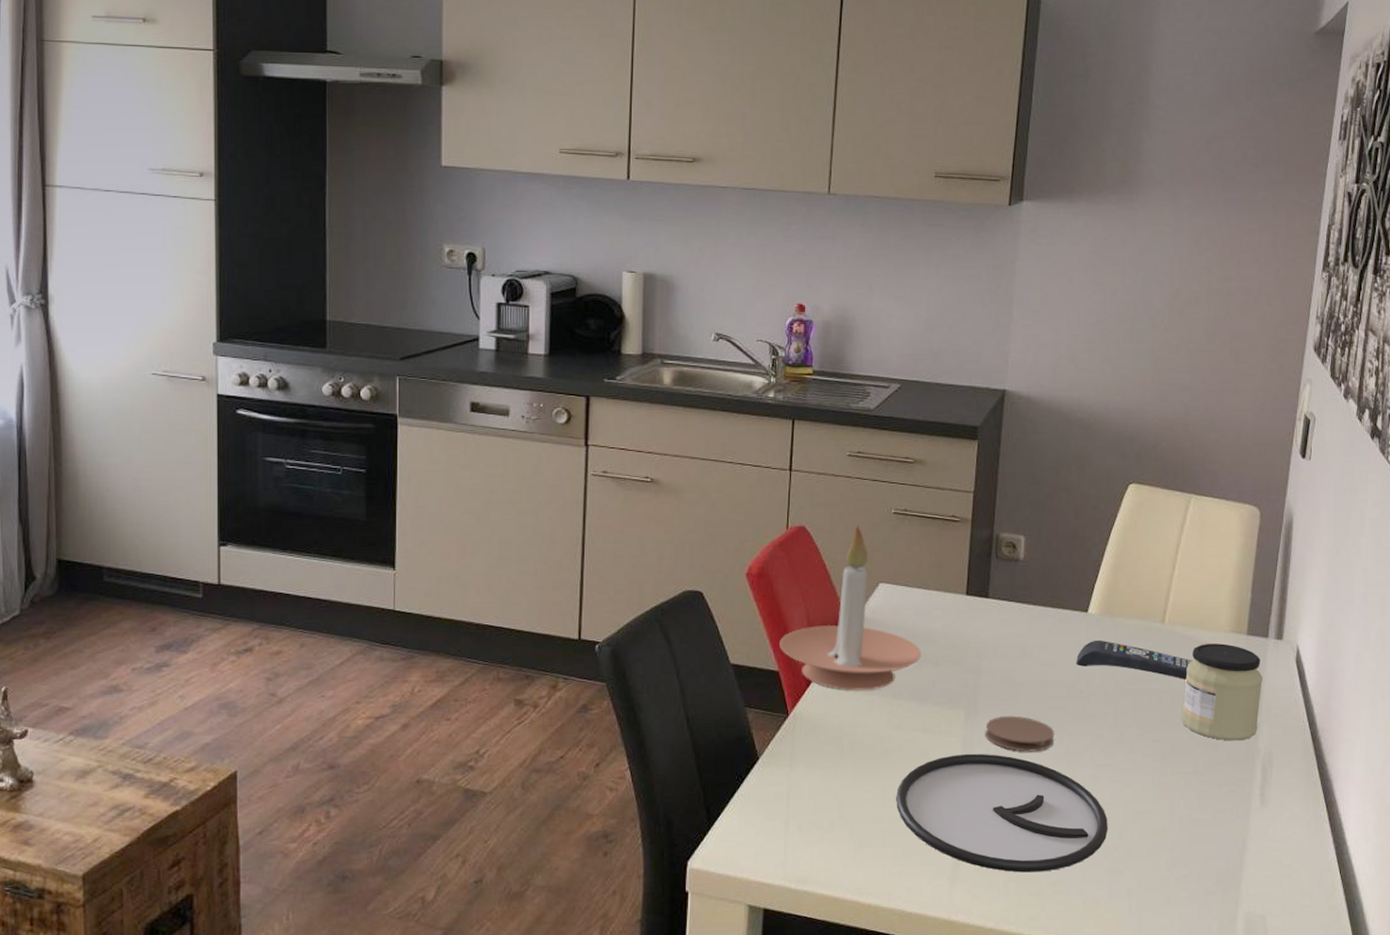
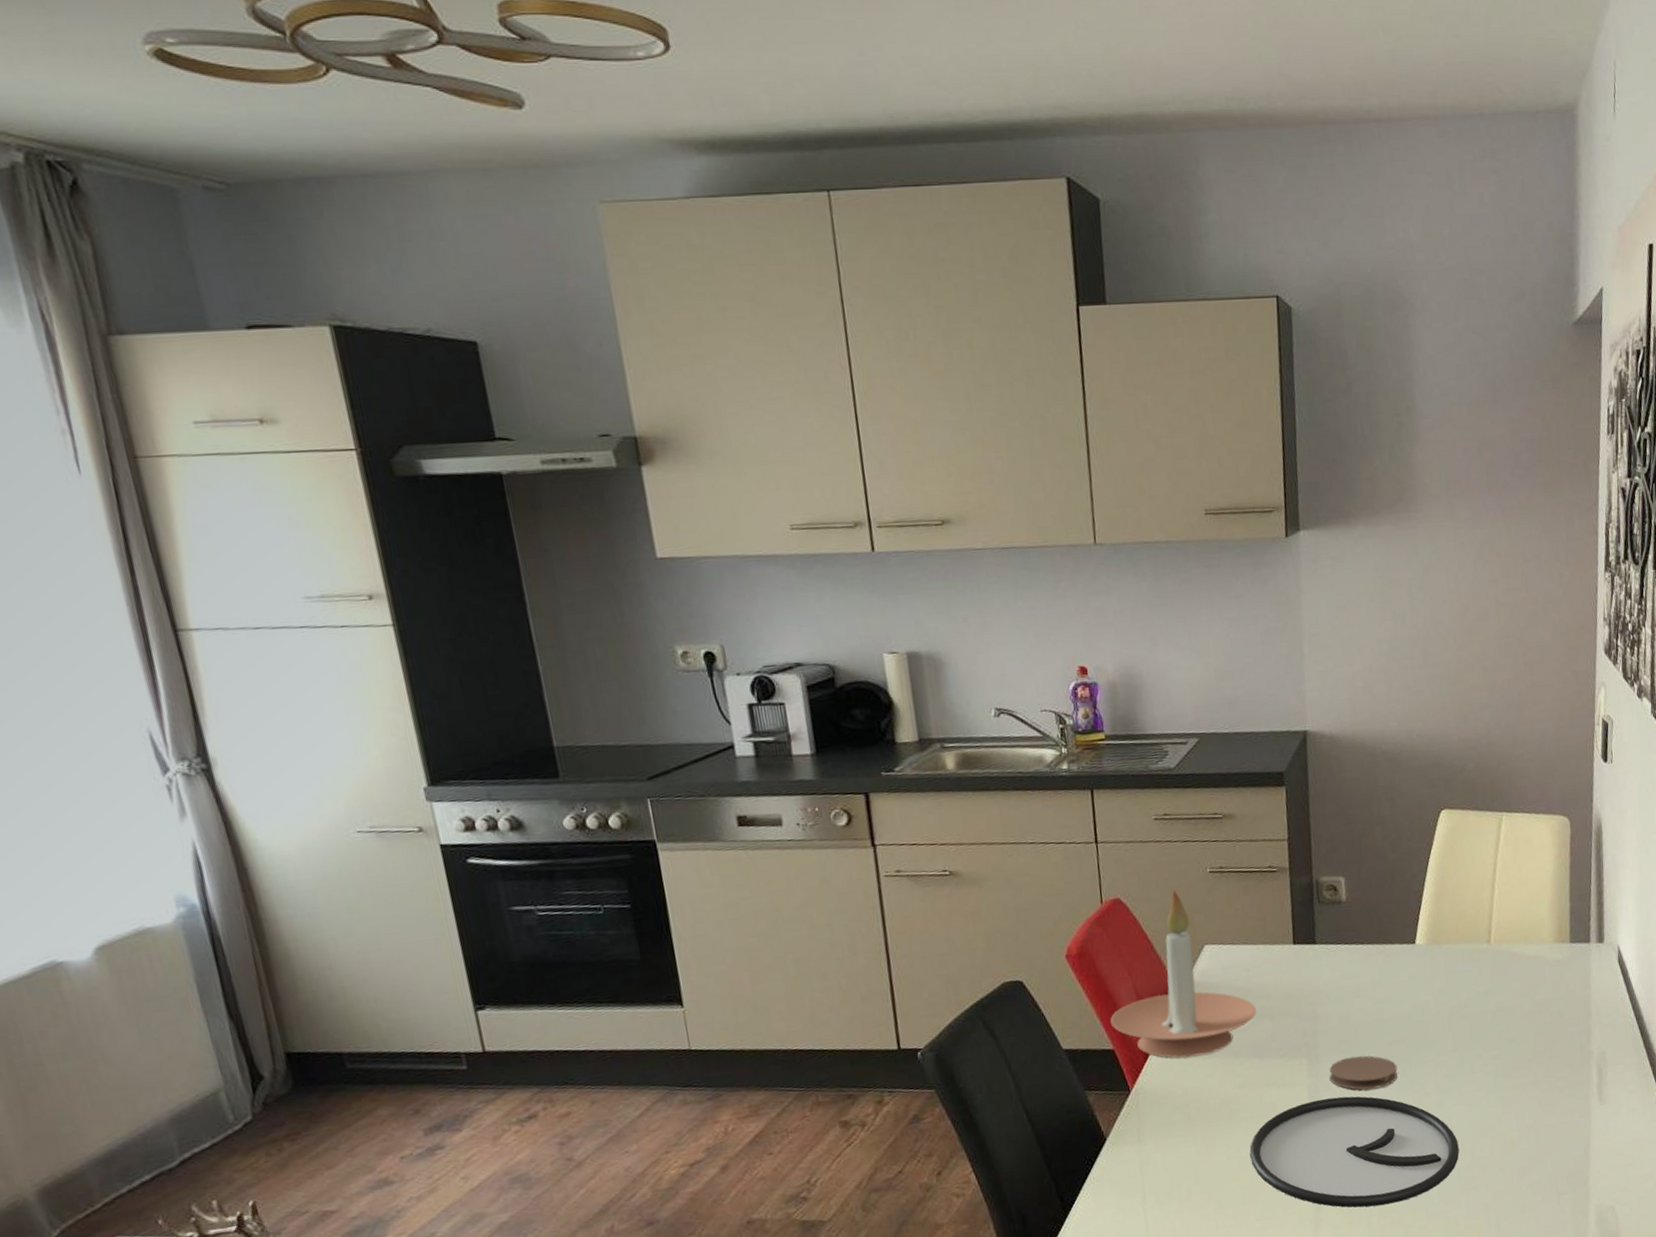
remote control: present [1076,640,1193,679] -> none [1410,969,1521,998]
jar: present [1182,643,1263,741] -> none [1516,954,1589,1048]

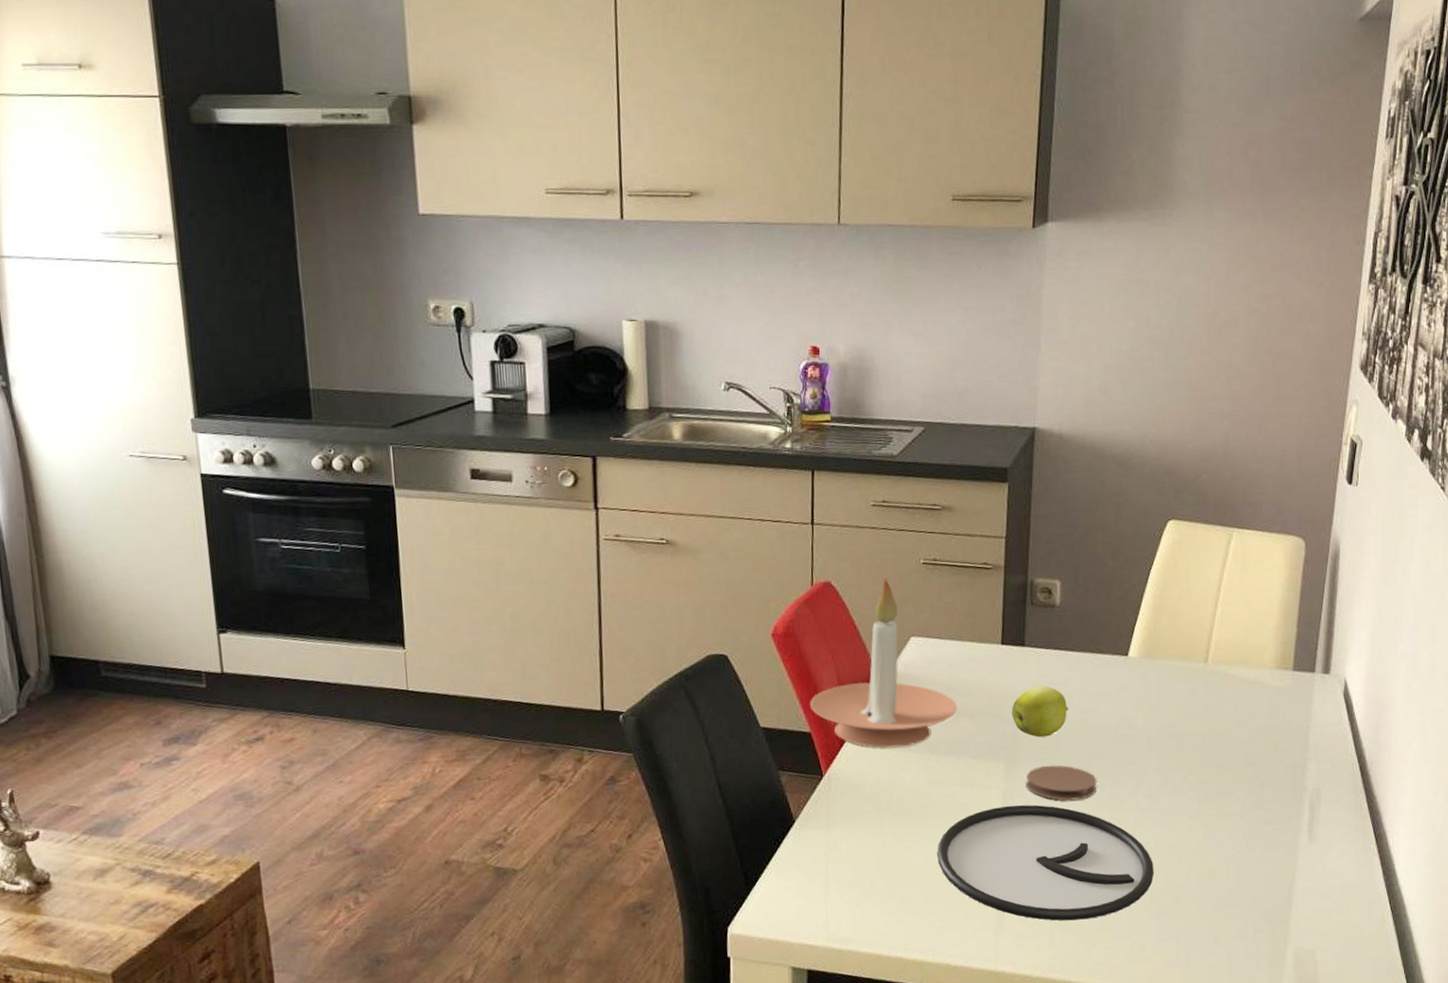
apple: none [1309,980,1364,1031] -> present [1011,686,1068,738]

